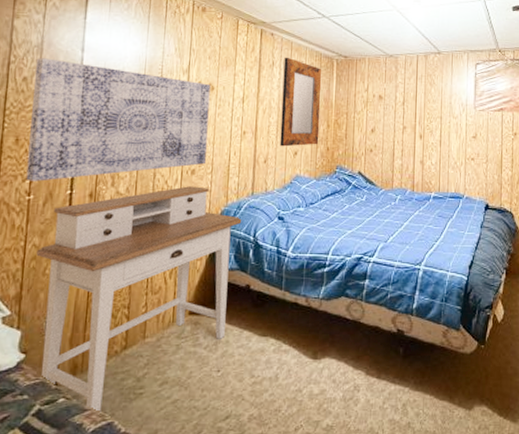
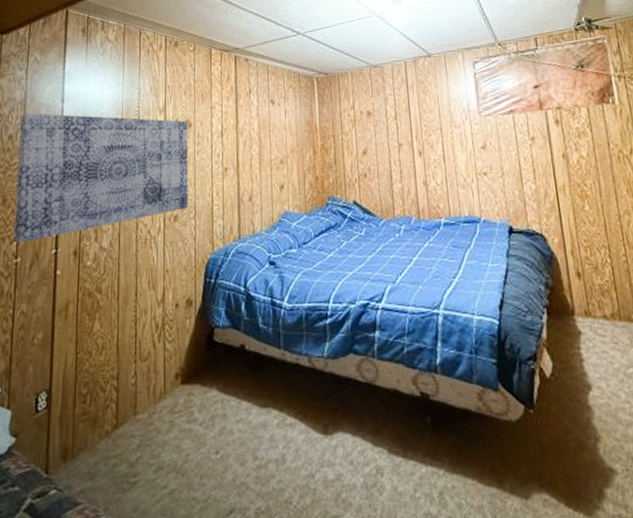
desk: present [36,186,242,413] -> none [24,234,231,508]
home mirror: present [280,57,322,147] -> none [261,81,306,181]

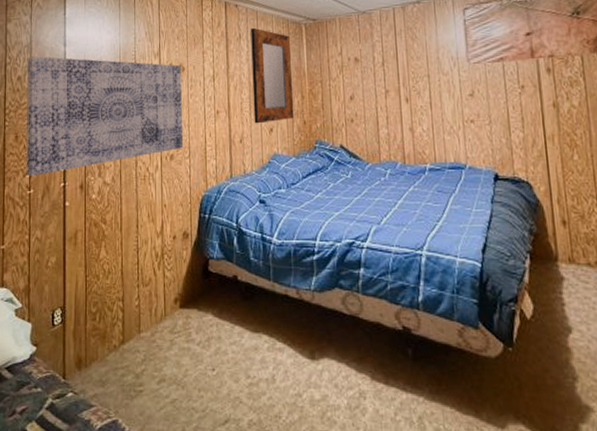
home mirror: none [261,81,306,181] -> present [251,27,295,124]

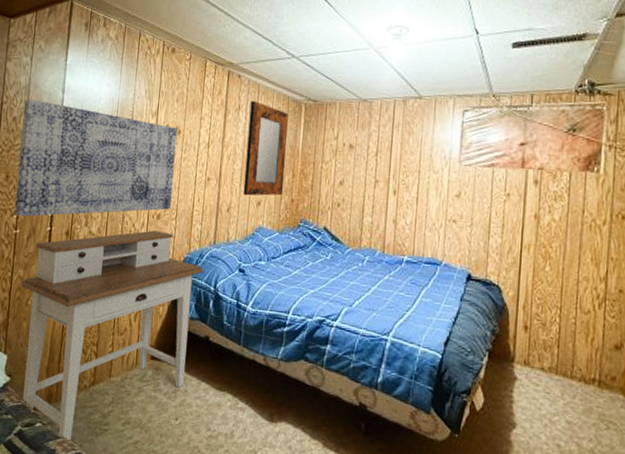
desk: none [39,172,223,410] -> present [21,230,204,443]

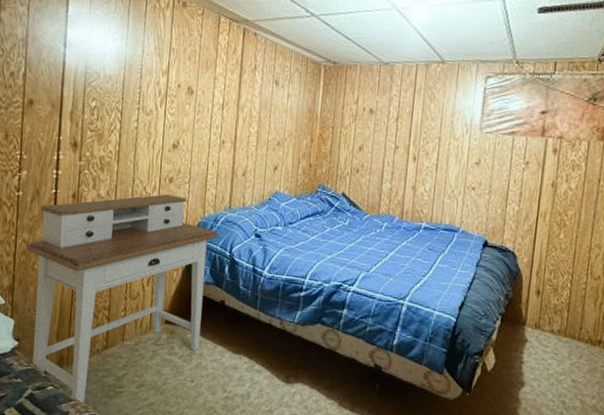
wall art: present [13,99,178,217] -> none [15,52,190,179]
home mirror: present [243,100,289,196] -> none [259,60,308,161]

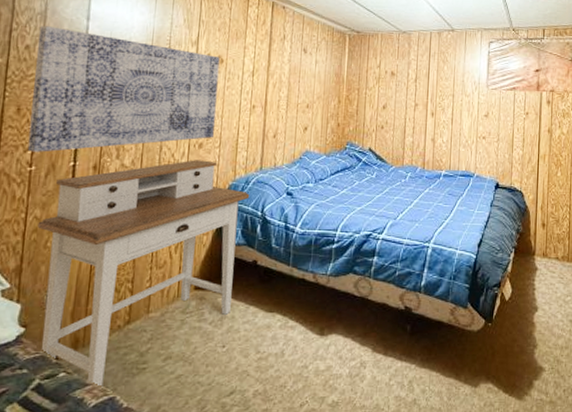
wall art: none [15,52,190,179] -> present [27,26,220,152]

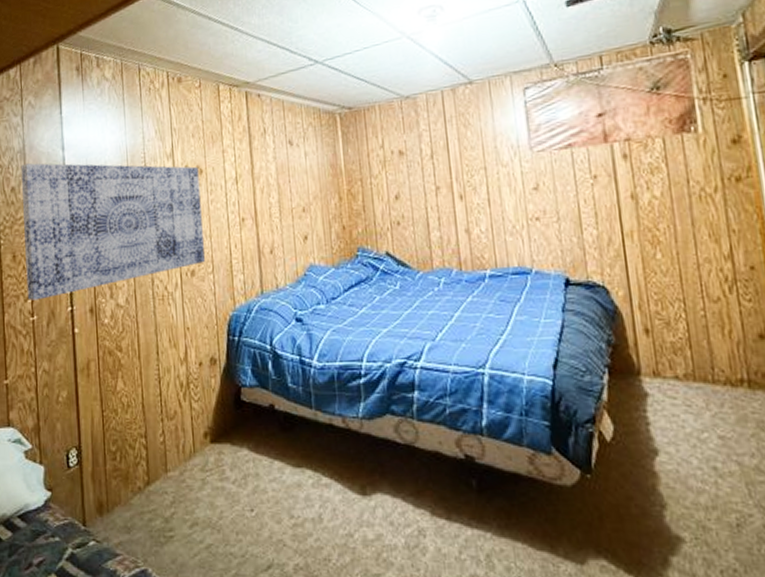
desk: present [37,160,250,388] -> none [47,289,255,559]

